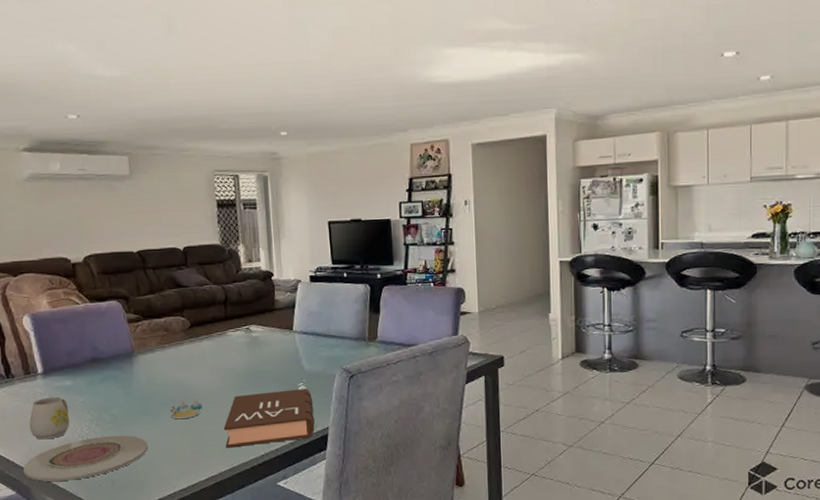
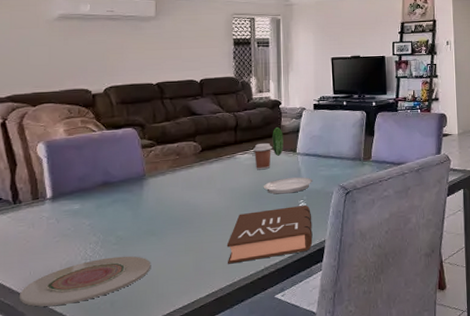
mug: present [29,397,70,440] -> none [31,220,75,264]
salt and pepper shaker set: present [170,397,202,420] -> none [176,217,207,239]
coffee cup: none [245,319,266,349] -> present [253,143,272,170]
plate: none [258,301,312,376] -> present [263,126,312,194]

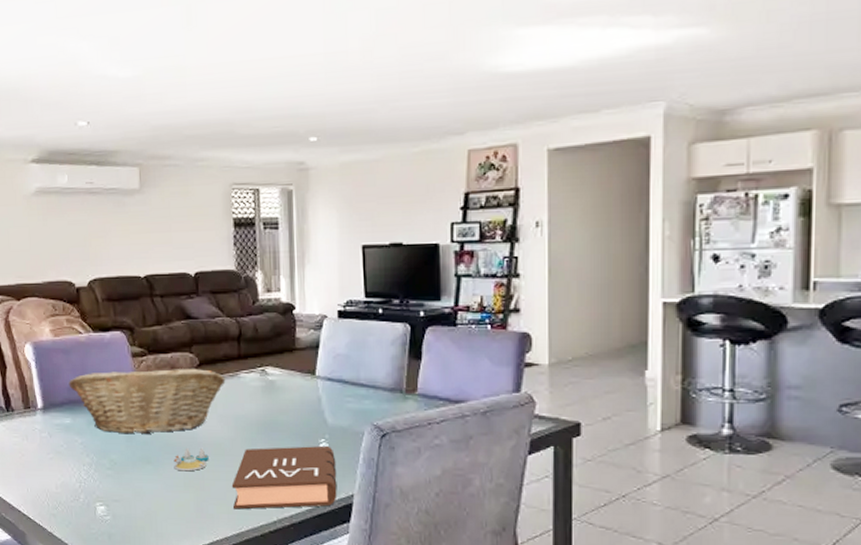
plate: present [19,256,151,307] -> none [19,483,148,530]
fruit basket: none [79,153,224,213] -> present [68,368,226,434]
salt and pepper shaker set: none [176,217,207,239] -> present [173,447,209,472]
coffee cup: present [253,143,272,170] -> none [261,361,285,395]
plate: present [263,126,312,194] -> none [274,339,336,429]

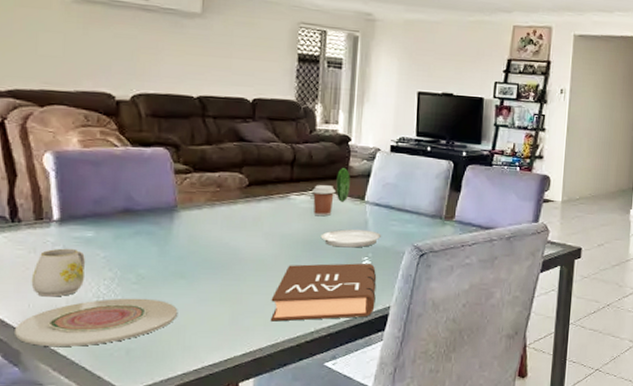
plate: none [19,483,148,530] -> present [13,298,178,347]
mug: none [27,435,68,482] -> present [31,248,86,297]
fruit basket: present [68,368,226,434] -> none [95,185,275,249]
salt and pepper shaker set: present [173,447,209,472] -> none [210,263,250,286]
coffee cup: none [261,361,285,395] -> present [312,185,336,217]
plate: none [274,339,336,429] -> present [321,167,381,248]

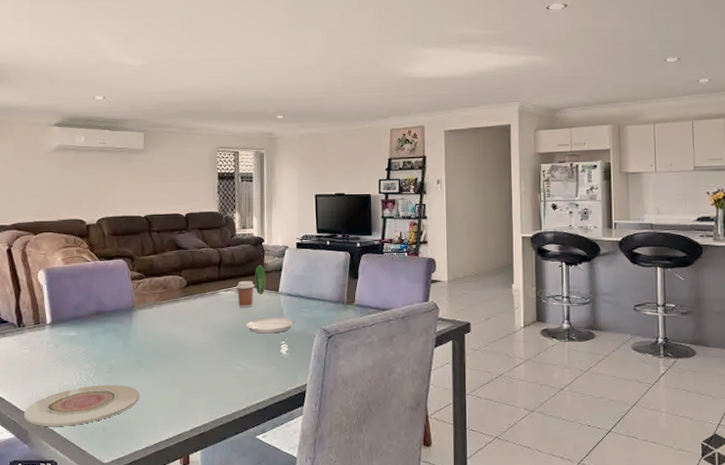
mug: present [31,248,86,297] -> none [34,346,71,386]
book: present [271,263,377,322] -> none [210,346,294,401]

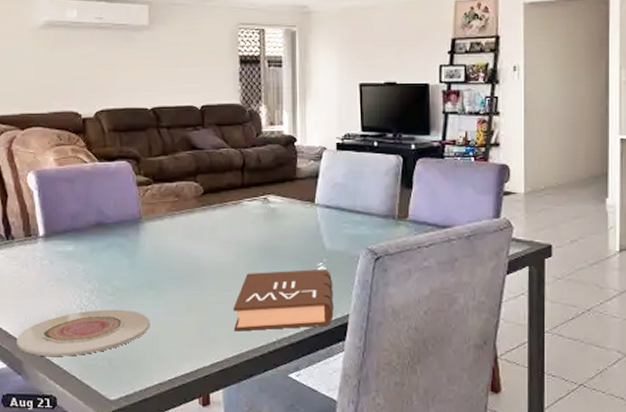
book: none [210,346,294,401] -> present [233,268,334,331]
coffee cup: present [236,281,255,308] -> none [263,189,286,222]
plate: present [246,264,294,334] -> none [275,169,334,253]

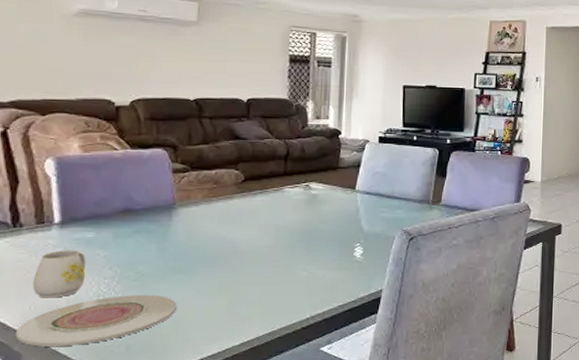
mug: none [26,263,69,309] -> present [32,250,87,298]
book: present [233,268,334,331] -> none [267,249,369,310]

